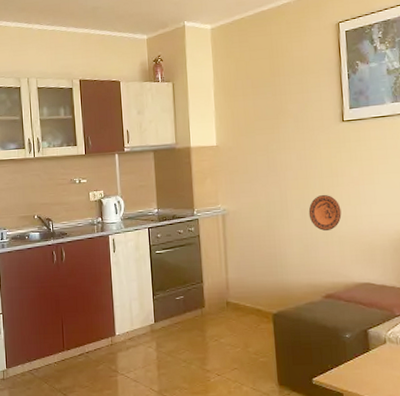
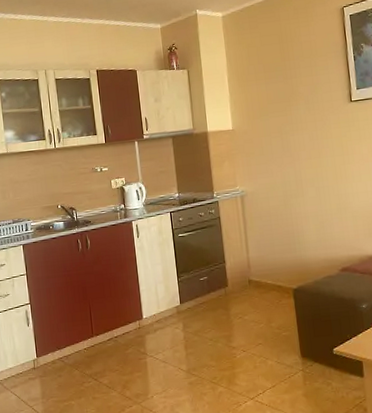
decorative plate: present [308,194,342,231] -> none [322,172,354,207]

